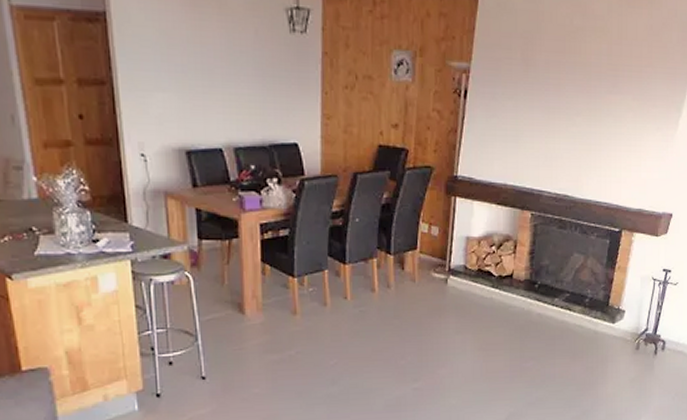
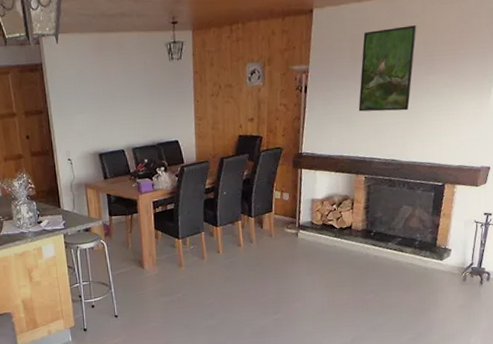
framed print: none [527,28,601,135] -> present [358,25,417,112]

